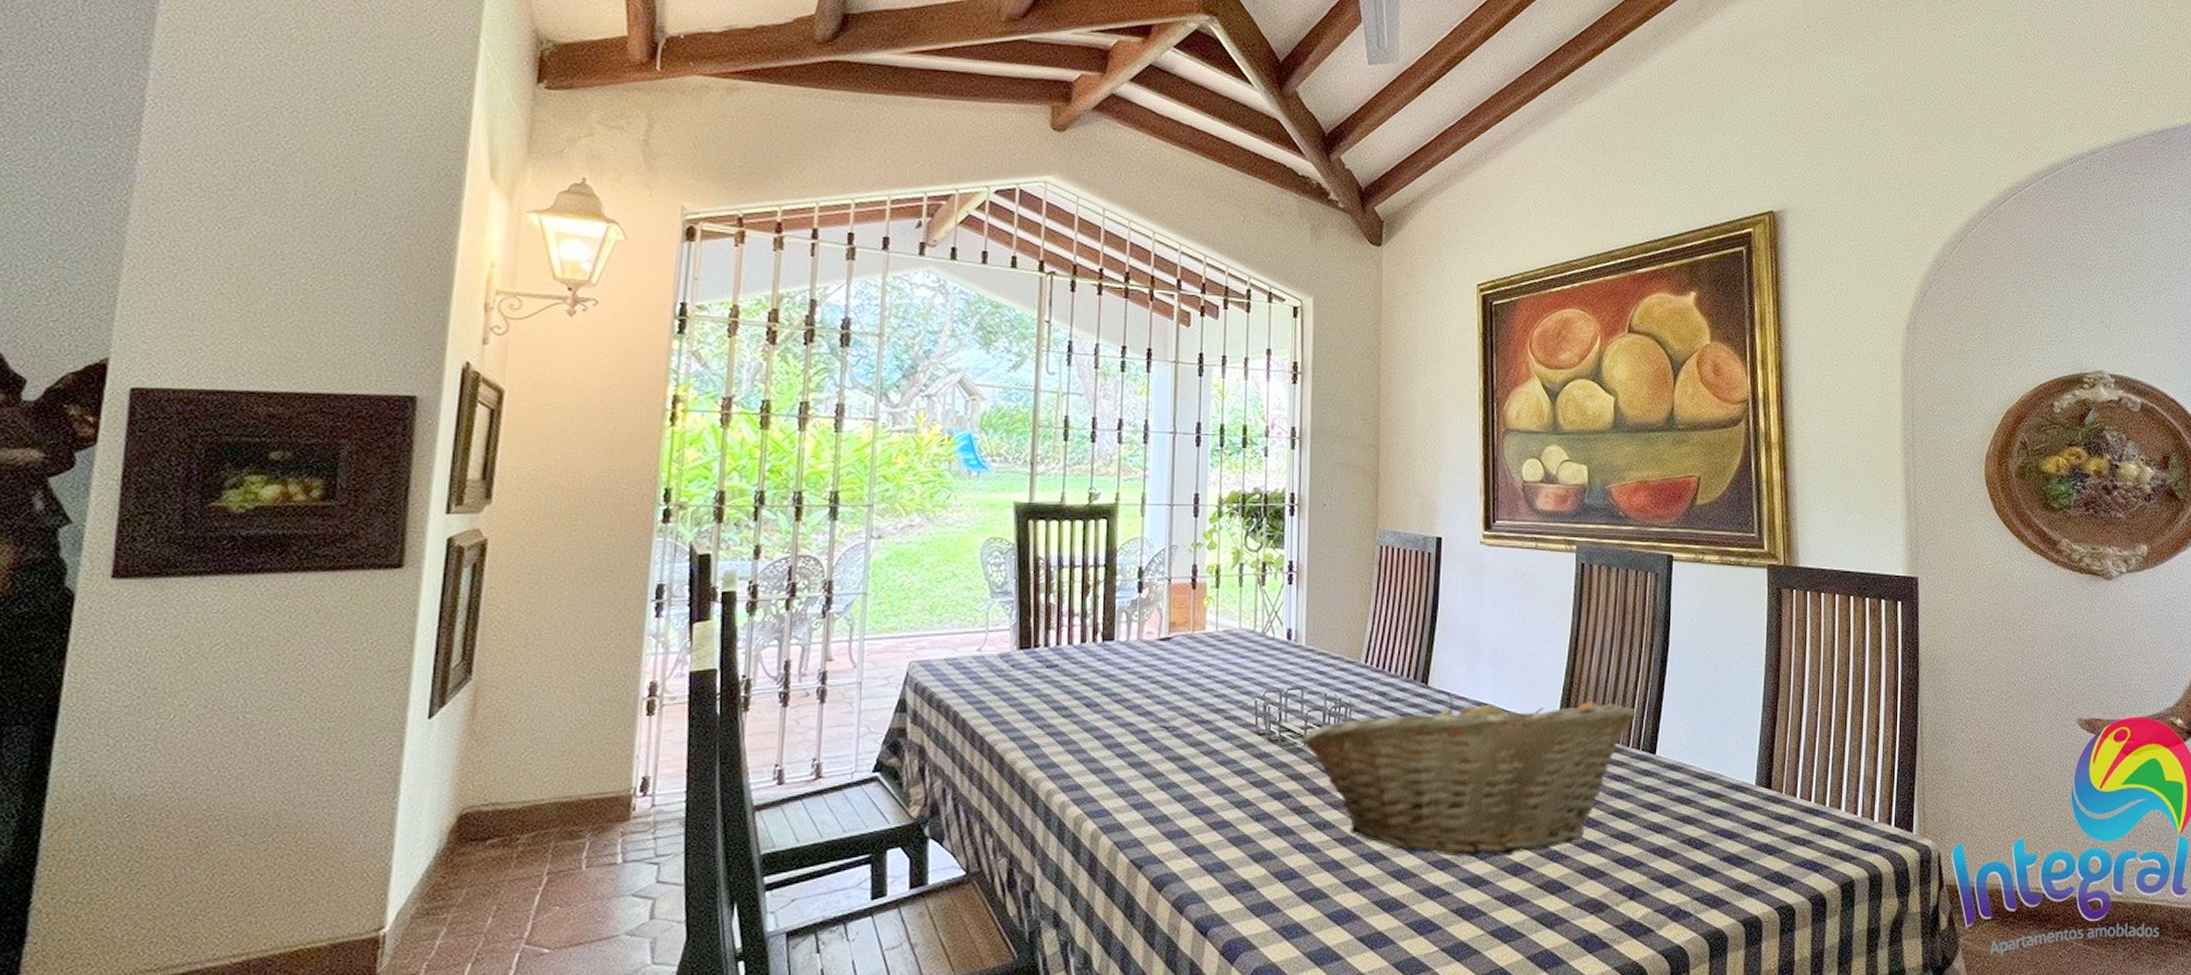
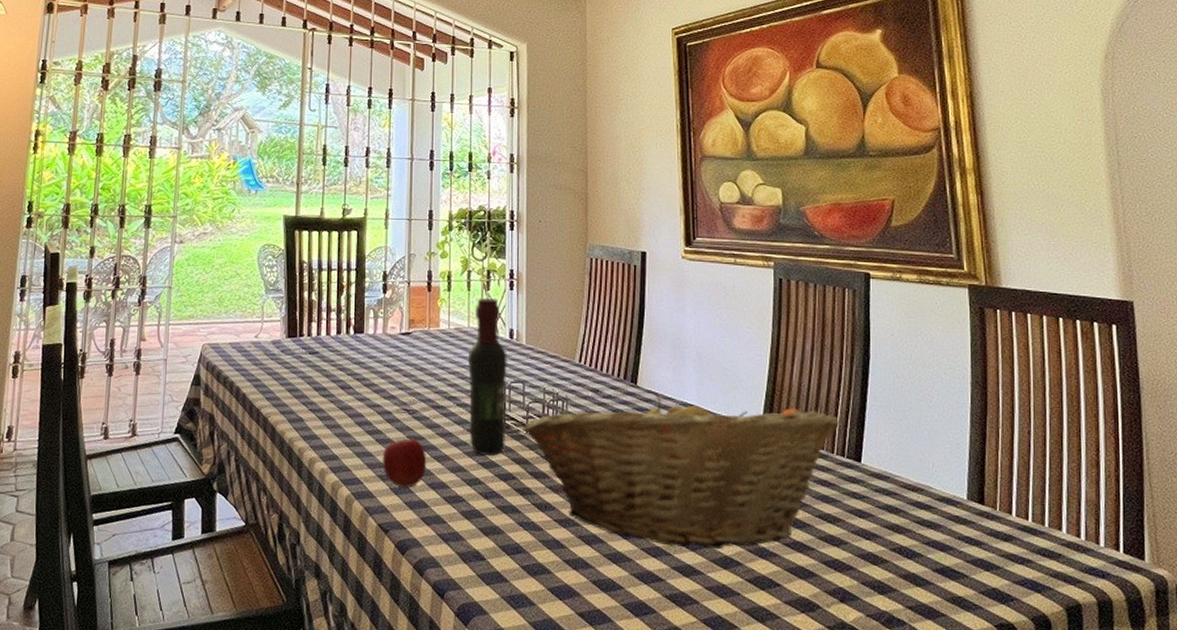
apple: none [1135,760,1189,817] -> present [382,438,427,489]
wine bottle: none [1239,595,1284,773] -> present [468,298,507,456]

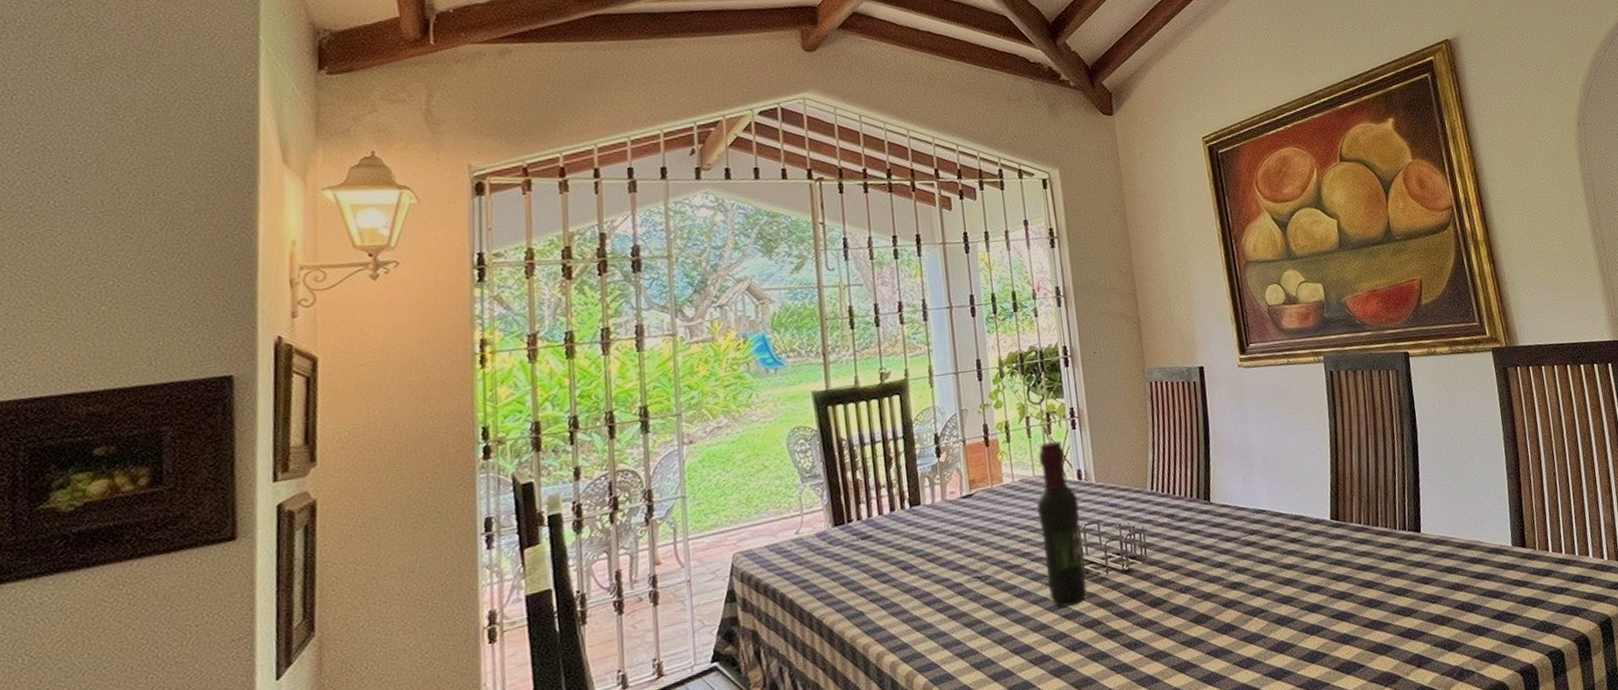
apple: present [382,438,427,489] -> none [957,606,1008,662]
fruit basket: present [524,392,839,550] -> none [1103,492,1398,656]

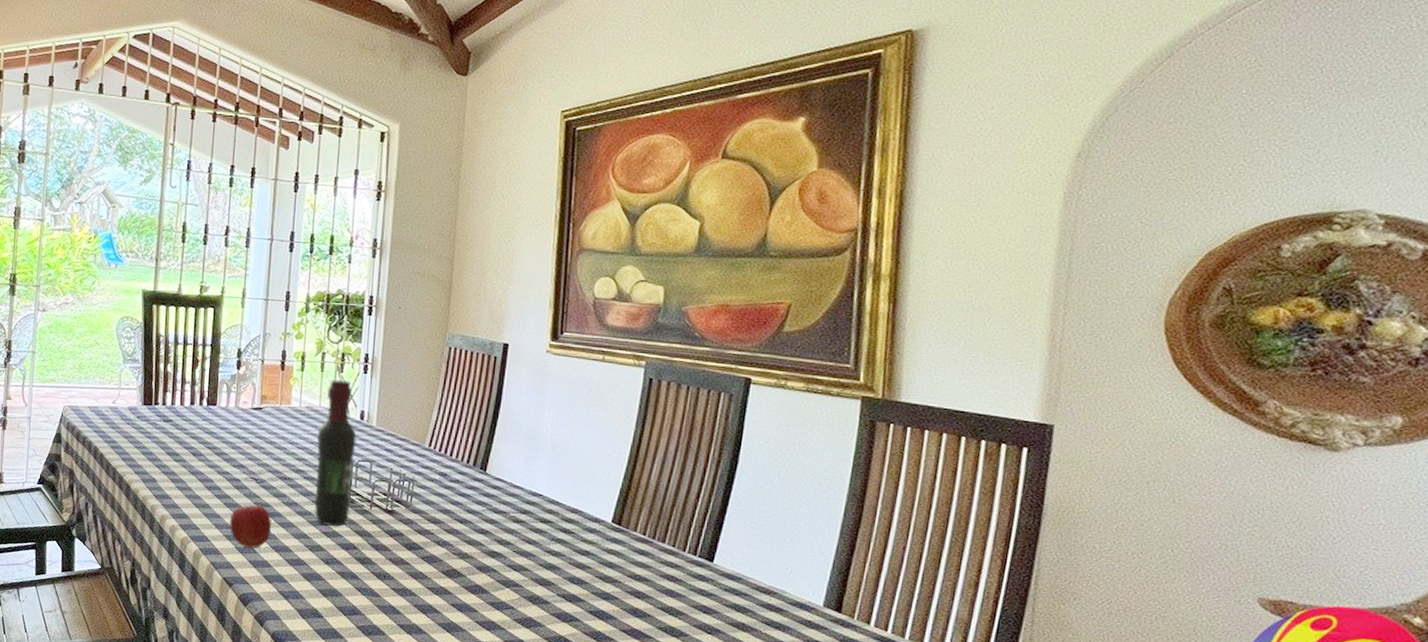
apple: none [957,606,1008,662] -> present [229,504,272,549]

